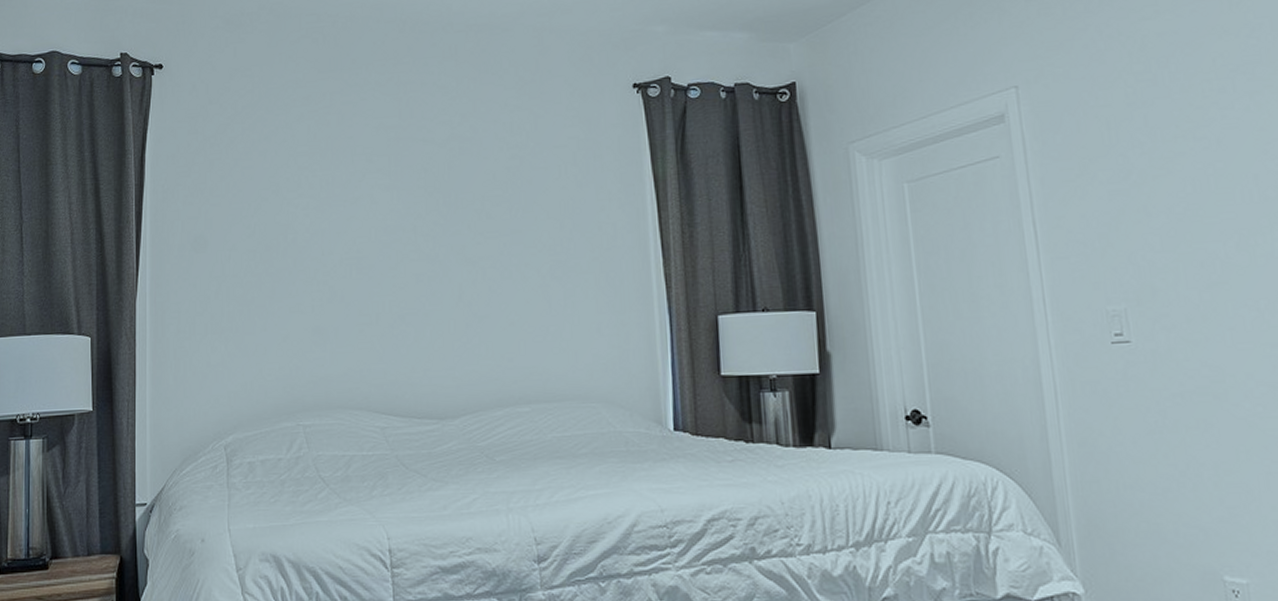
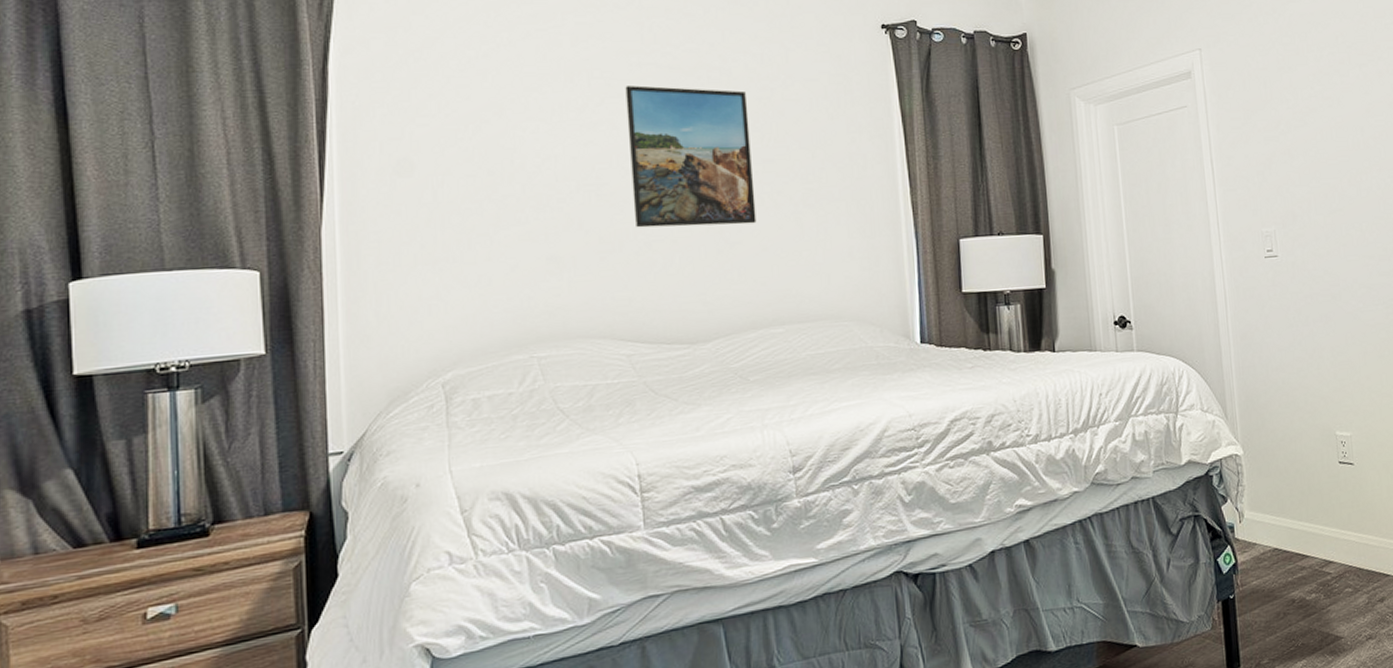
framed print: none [384,160,504,301] -> present [625,85,757,228]

